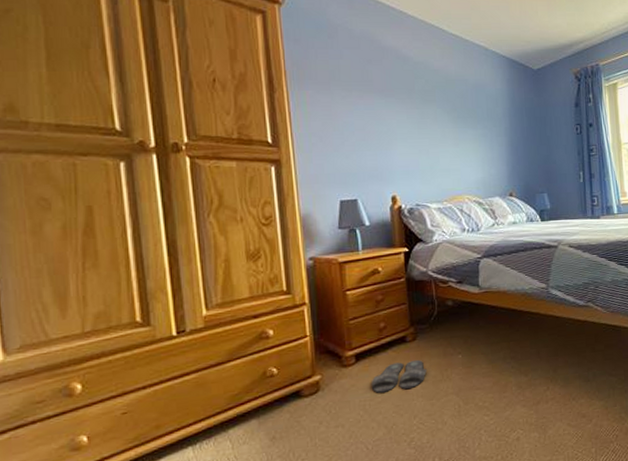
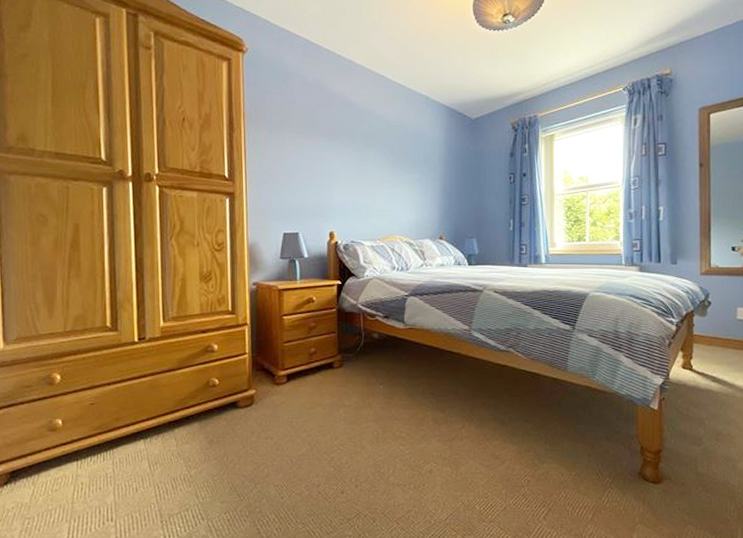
slippers: present [371,359,428,394] -> none [299,385,351,413]

